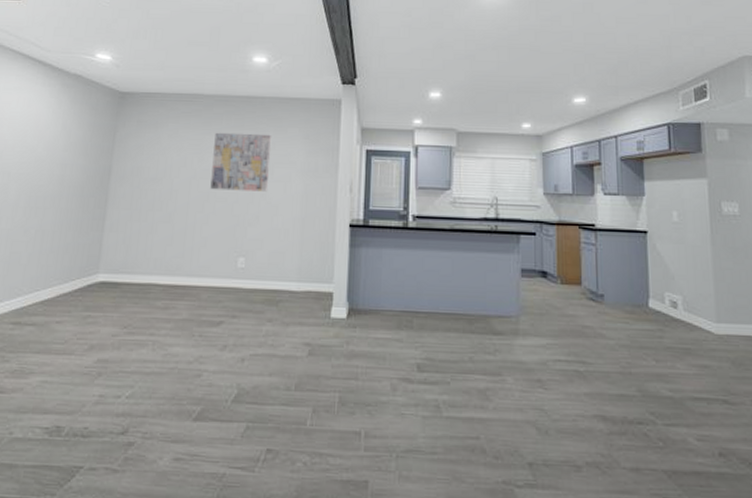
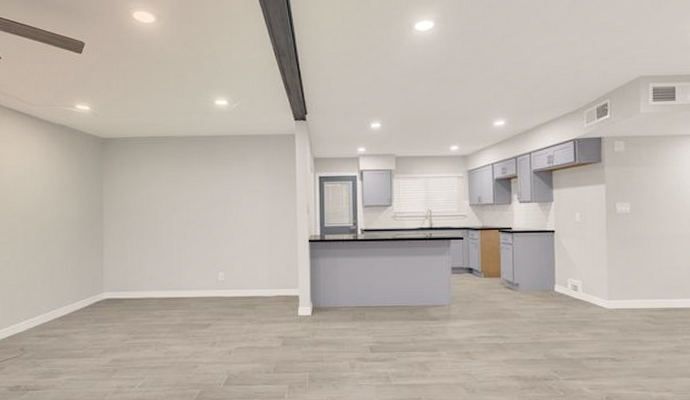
wall art: present [210,132,272,192] -> none [189,168,239,218]

